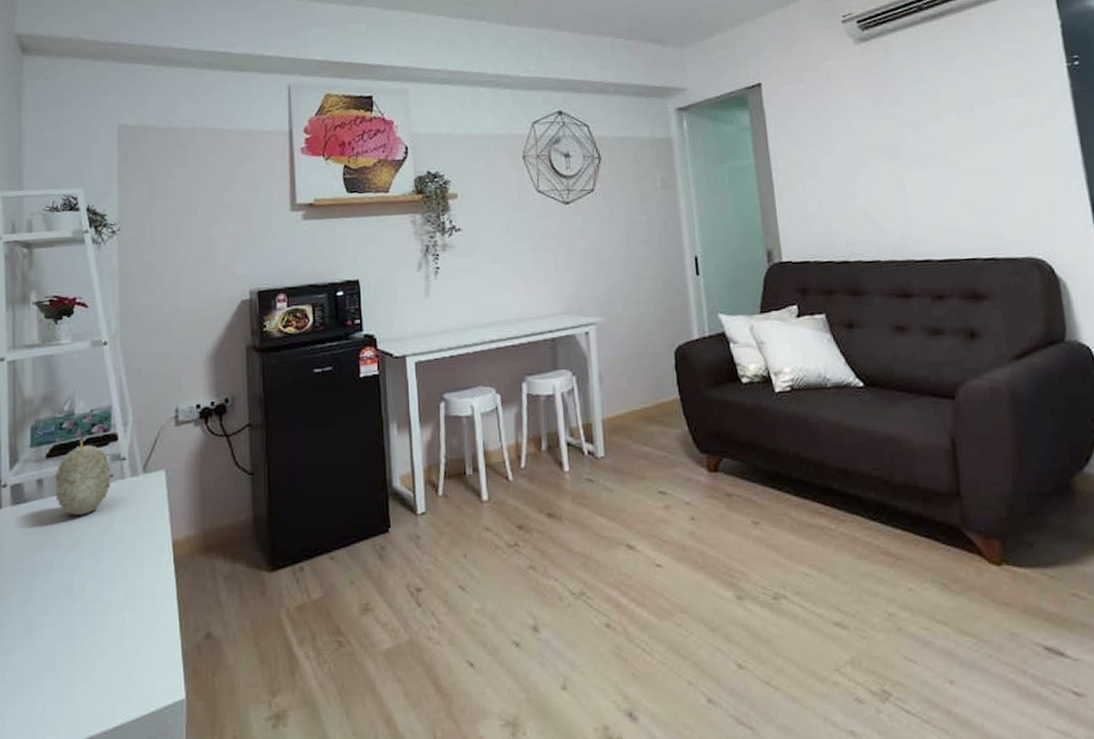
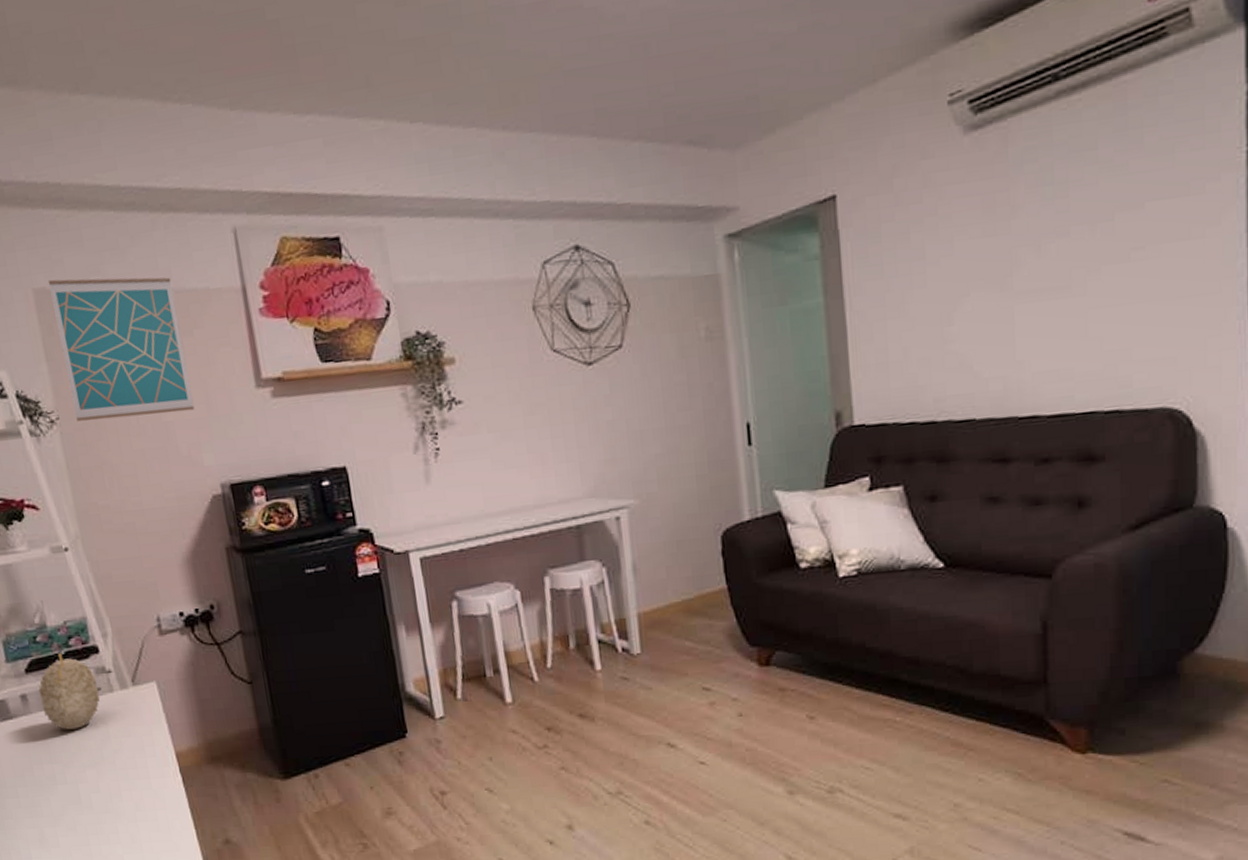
wall art: none [131,118,237,233] -> present [47,277,195,421]

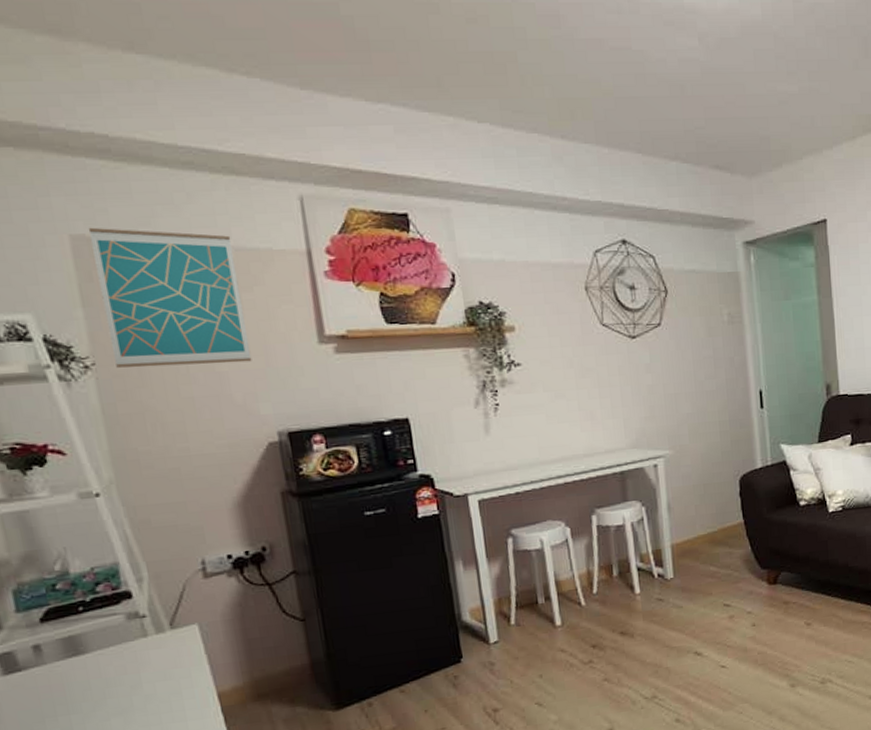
decorative ball: present [38,653,102,730] -> none [56,600,133,679]

